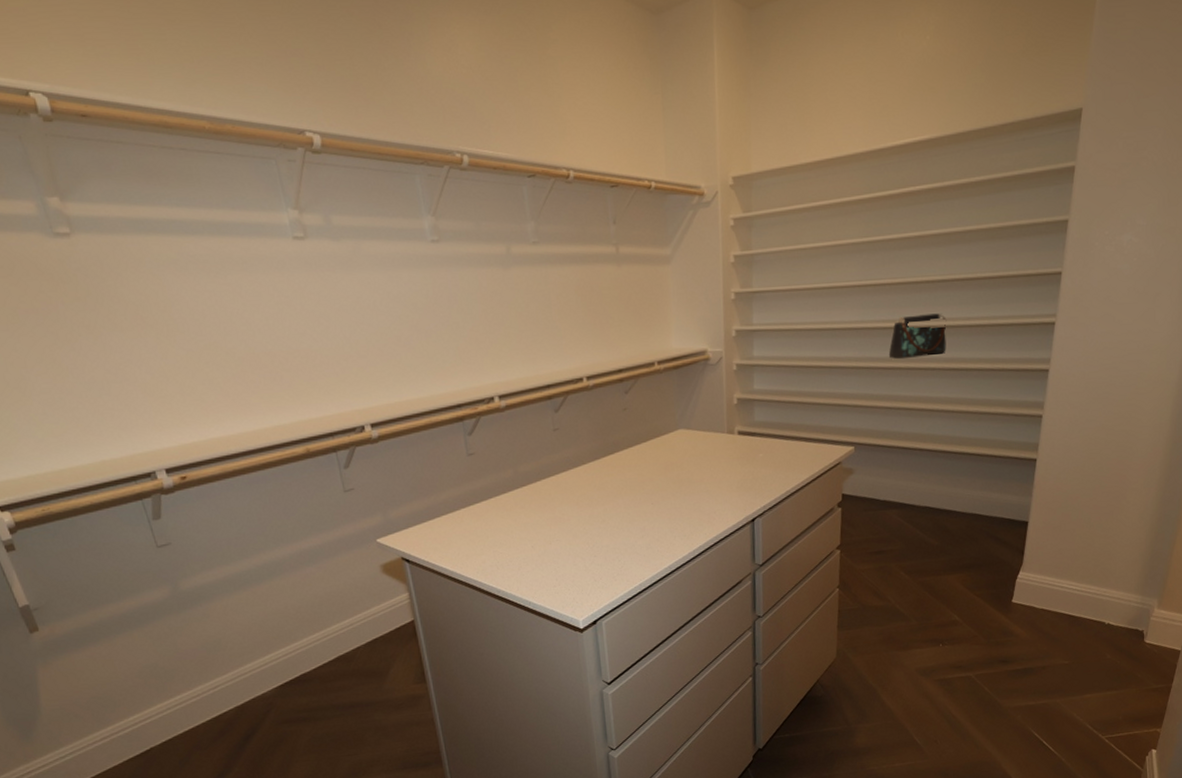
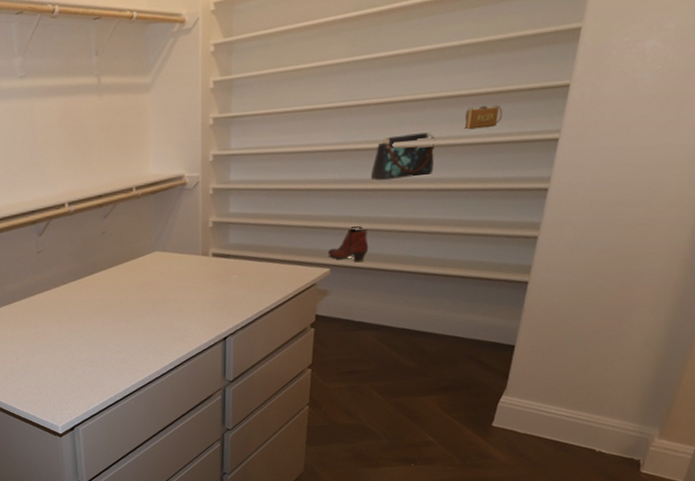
boot: none [851,403,890,440] -> present [327,225,369,262]
handbag: none [972,289,1005,312] -> present [464,105,503,130]

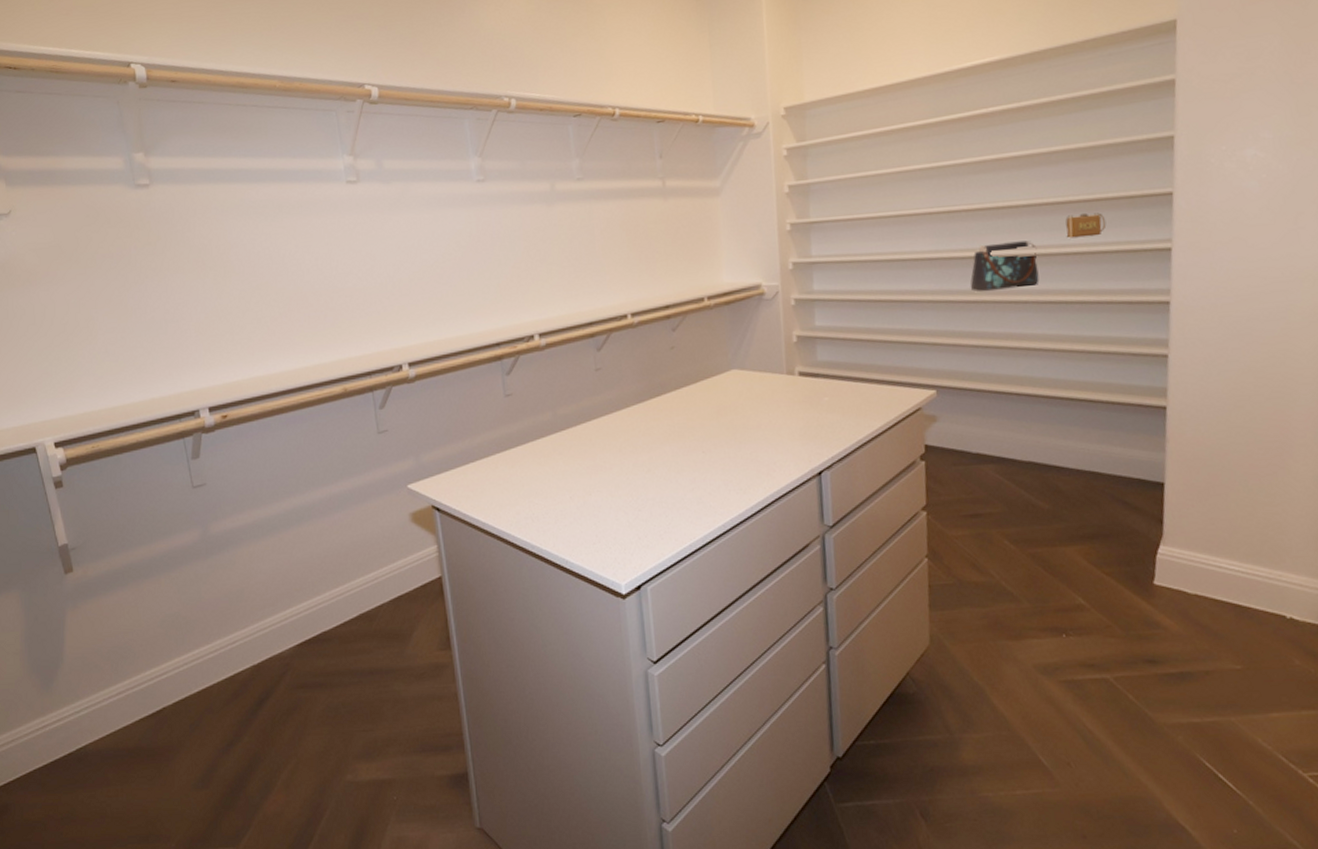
boot: present [327,225,369,262] -> none [931,341,978,383]

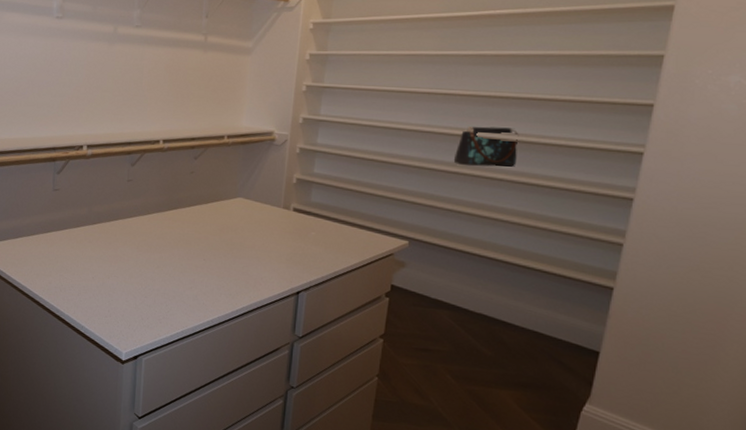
handbag: present [1065,213,1106,239] -> none [548,111,587,133]

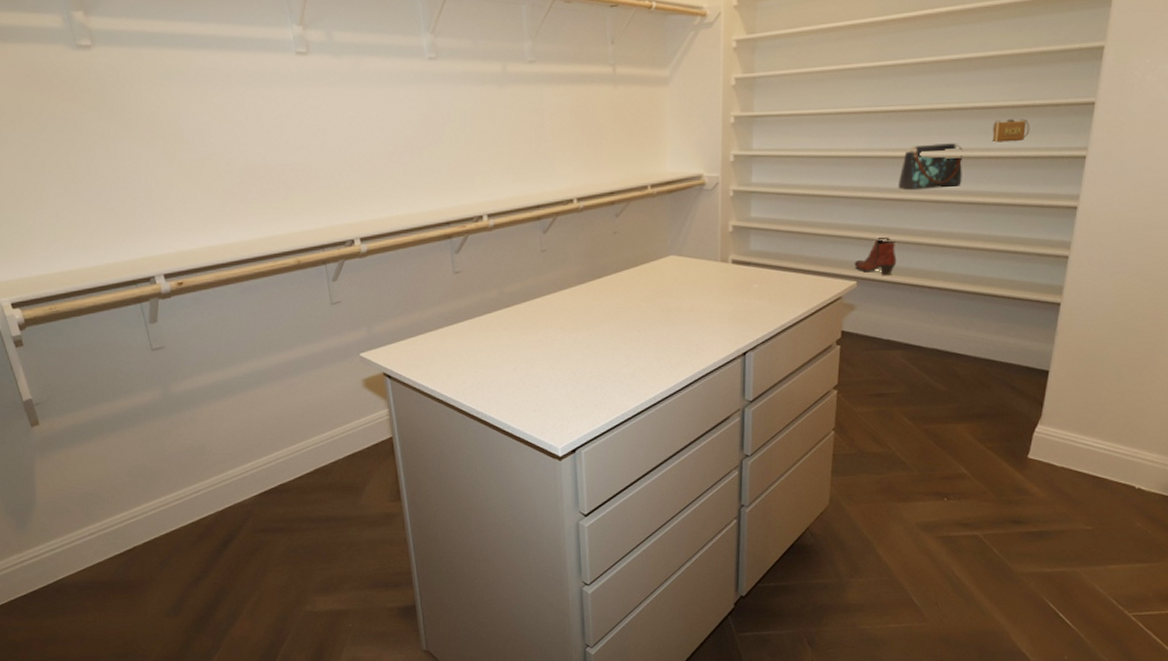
boot: none [407,203,449,240] -> present [854,236,897,276]
handbag: none [548,111,587,133] -> present [992,119,1030,143]

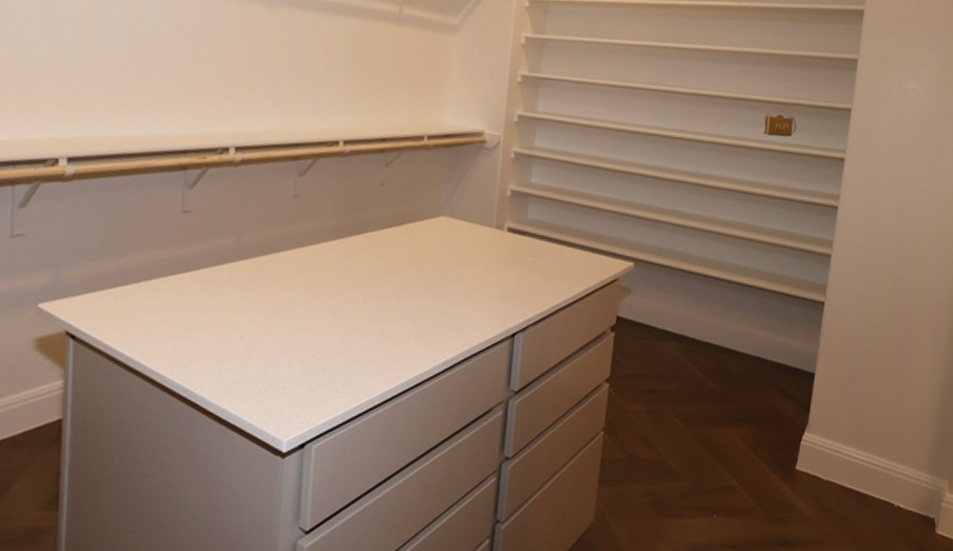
boot: present [854,236,897,276] -> none [632,217,674,260]
shoulder bag: present [897,143,963,191] -> none [677,128,738,175]

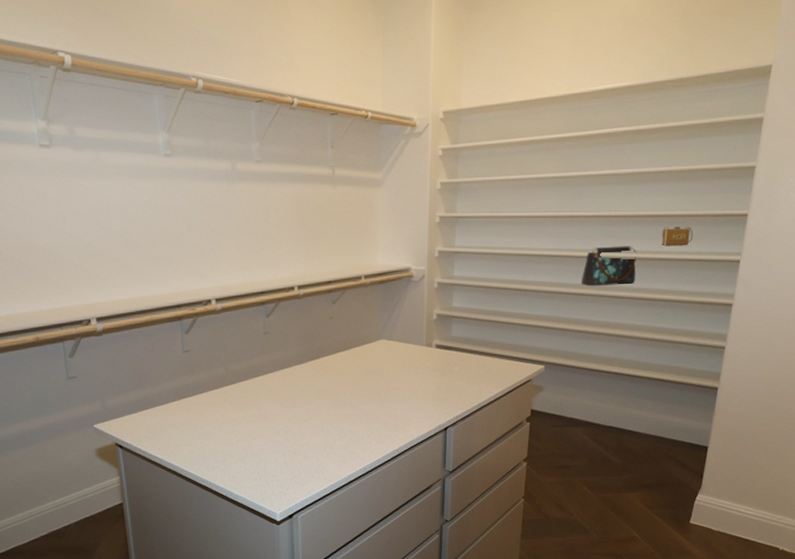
shoulder bag: none [677,128,738,175] -> present [581,246,637,287]

